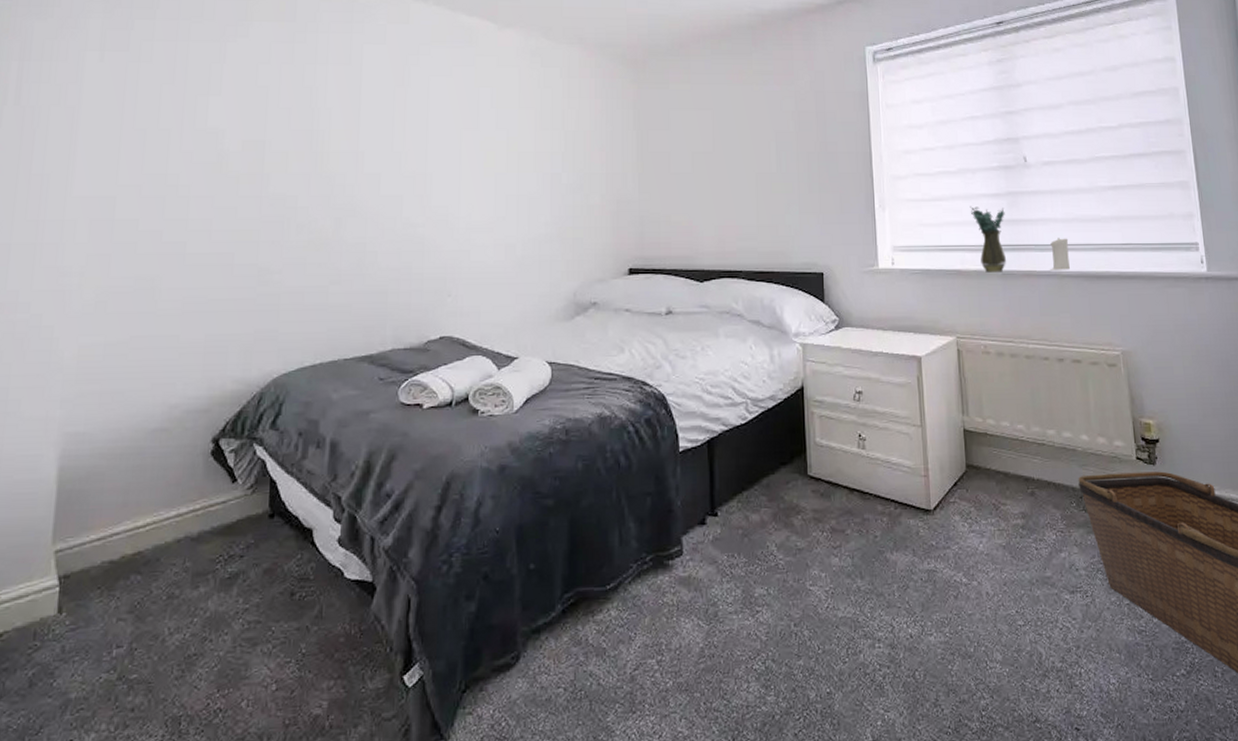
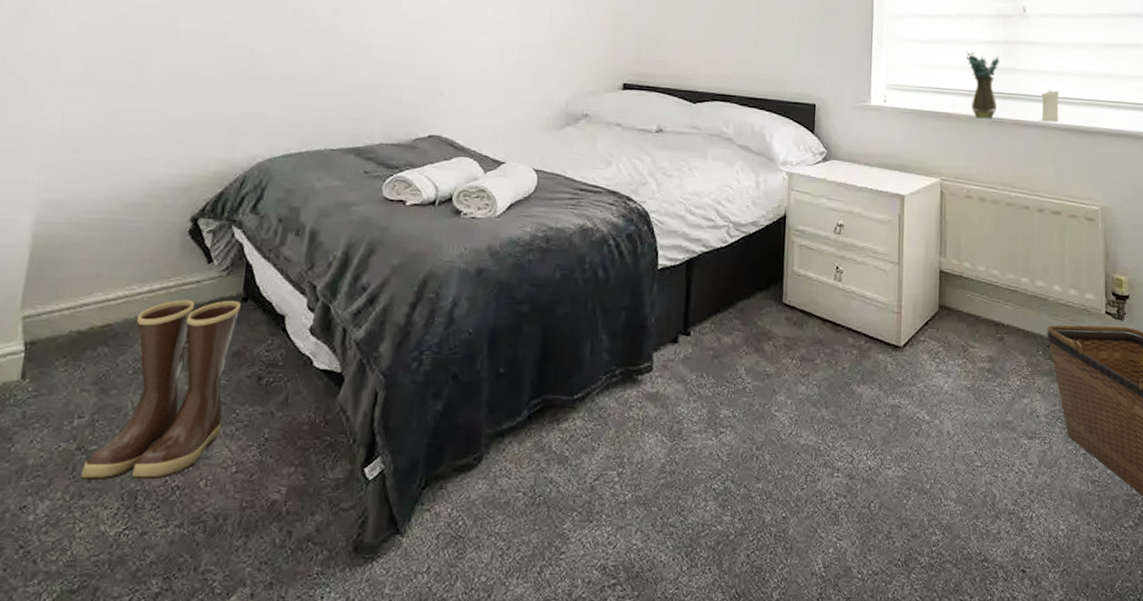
boot: none [122,517,268,710] -> present [79,299,241,481]

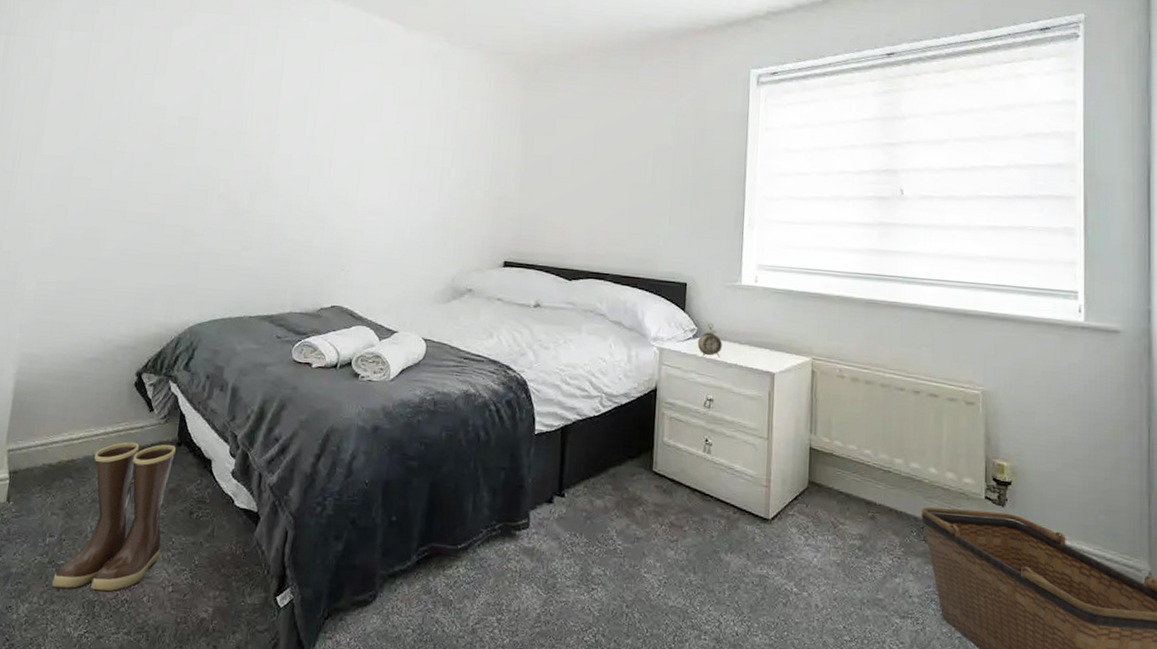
alarm clock: none [827,144,853,182] -> present [697,322,723,358]
vase: present [965,51,1000,119] -> none [839,233,875,301]
candle: present [1039,90,1060,123] -> none [916,272,939,305]

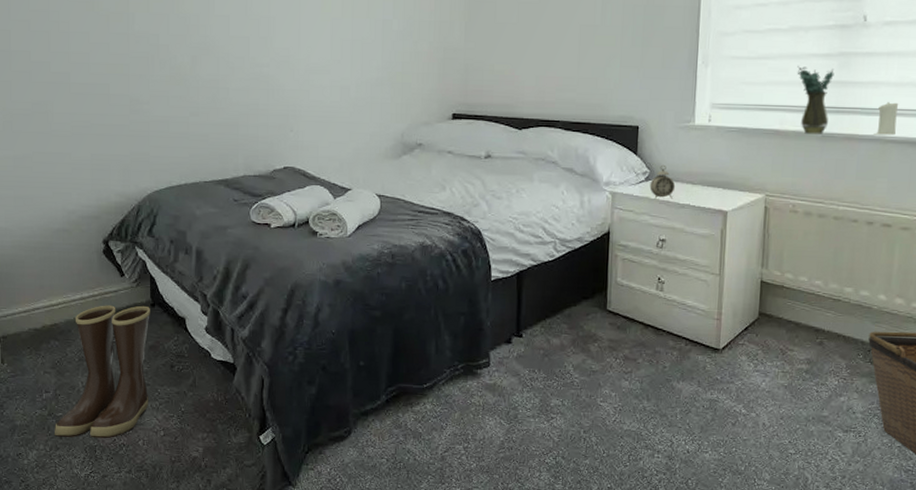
vase: none [839,233,875,301] -> present [797,66,834,134]
candle: none [916,272,939,305] -> present [874,102,899,135]

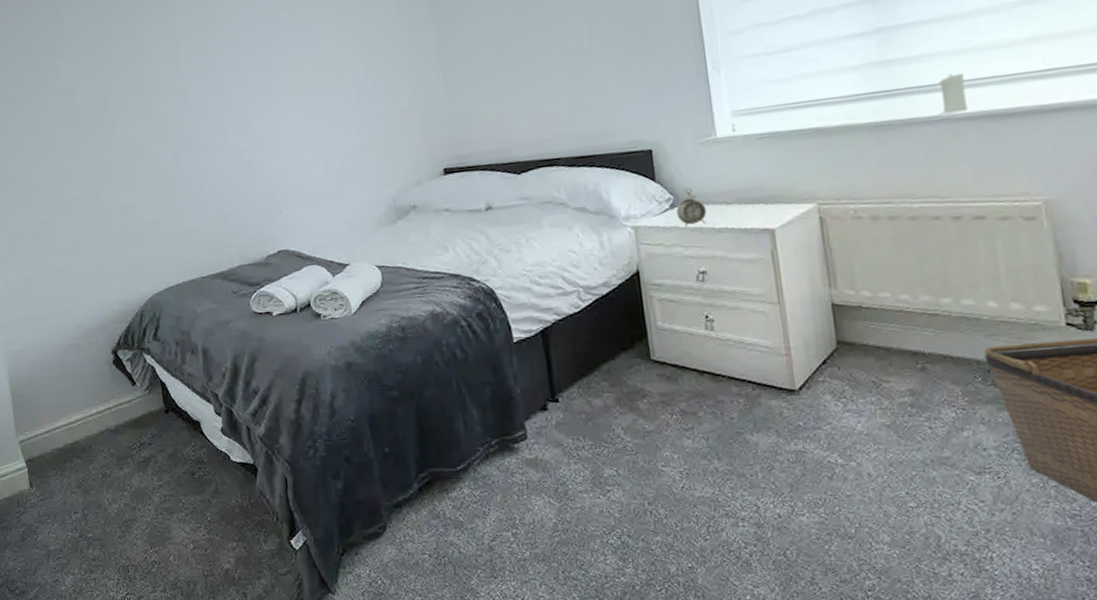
boot: present [54,305,150,439] -> none [86,413,175,560]
vase: present [797,66,834,134] -> none [827,48,879,127]

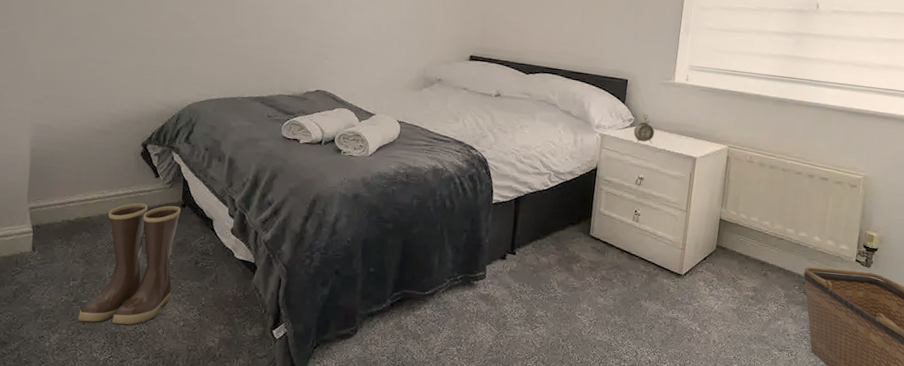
boot: none [86,413,175,560] -> present [77,202,181,326]
candle: present [939,73,967,115] -> none [818,77,840,105]

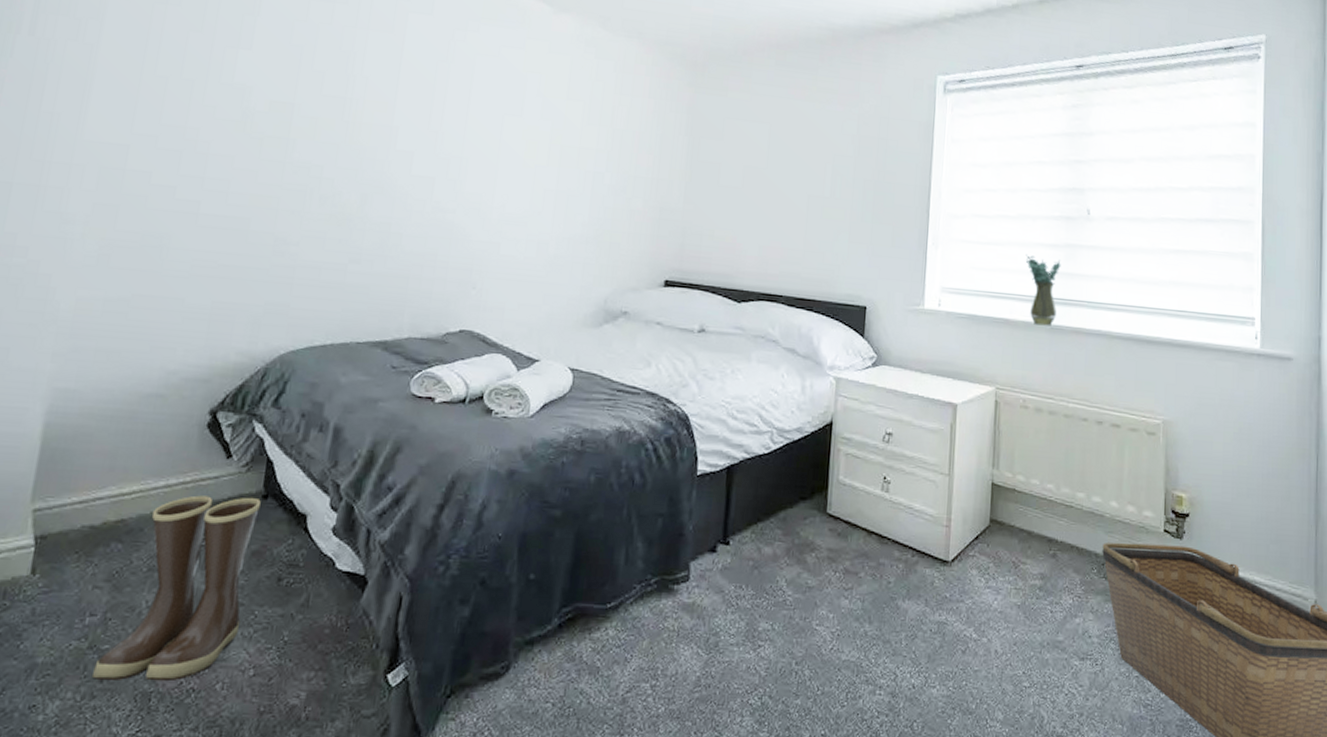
alarm clock: present [633,114,655,144] -> none [876,349,904,388]
vase: none [760,41,790,99] -> present [1025,255,1061,326]

